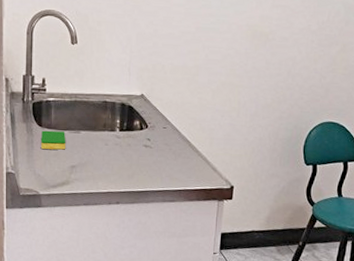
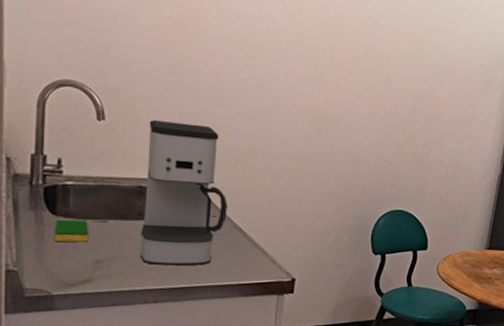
coffee maker: none [105,41,176,172] -> present [140,119,228,266]

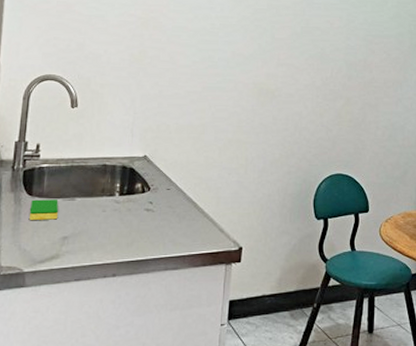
coffee maker: present [140,119,228,266] -> none [101,103,180,239]

